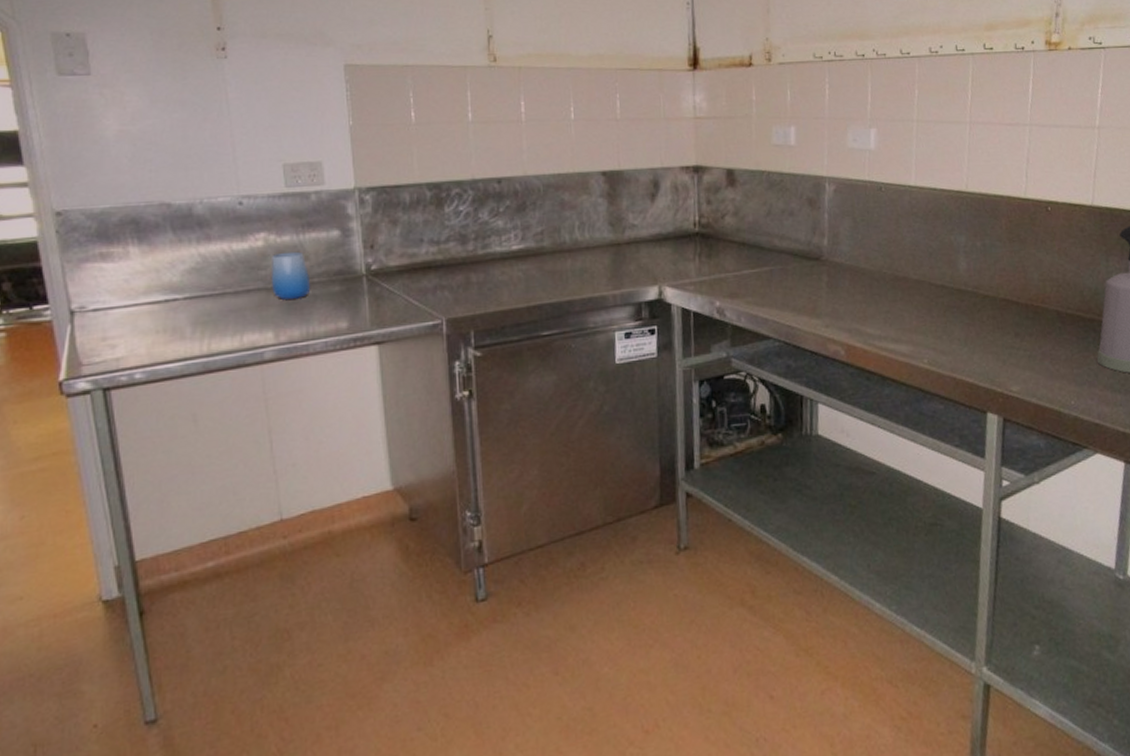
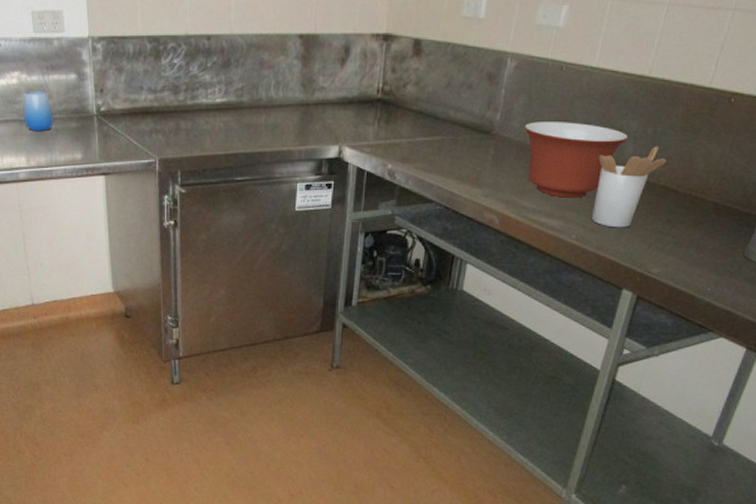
mixing bowl: none [853,241,960,320] -> present [524,121,629,198]
utensil holder: none [934,259,1002,347] -> present [591,146,667,228]

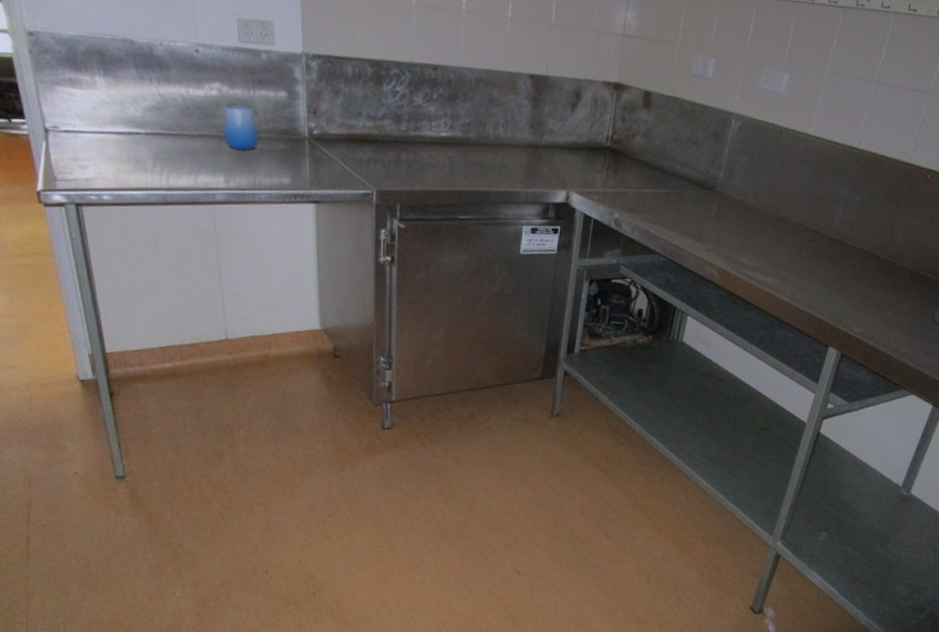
mixing bowl: present [524,121,629,198] -> none [745,182,839,258]
utensil holder: present [591,146,667,228] -> none [803,214,871,289]

